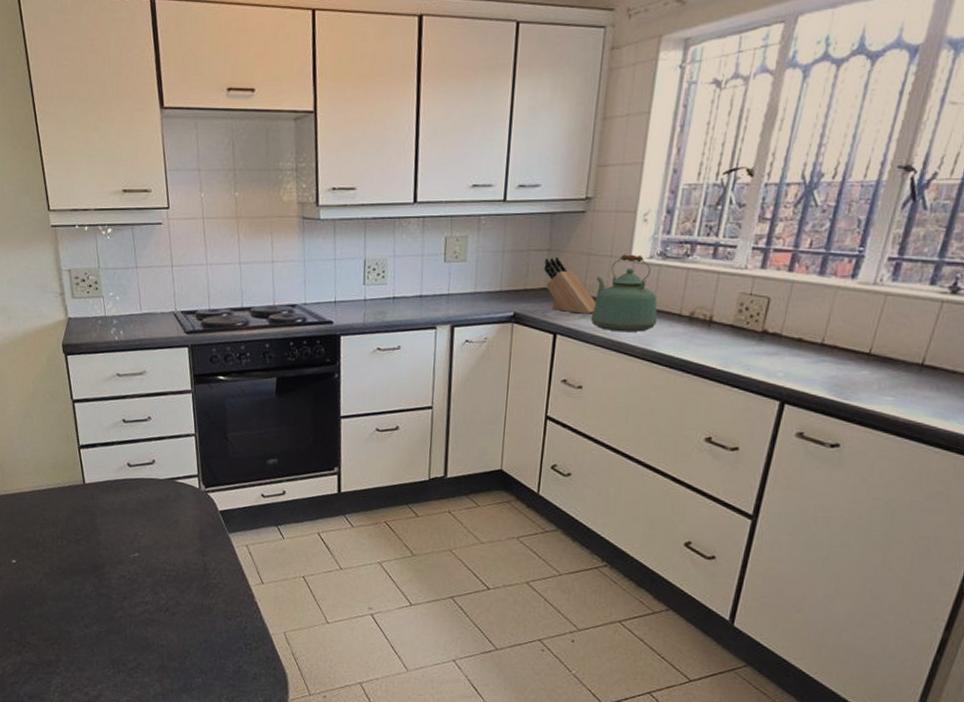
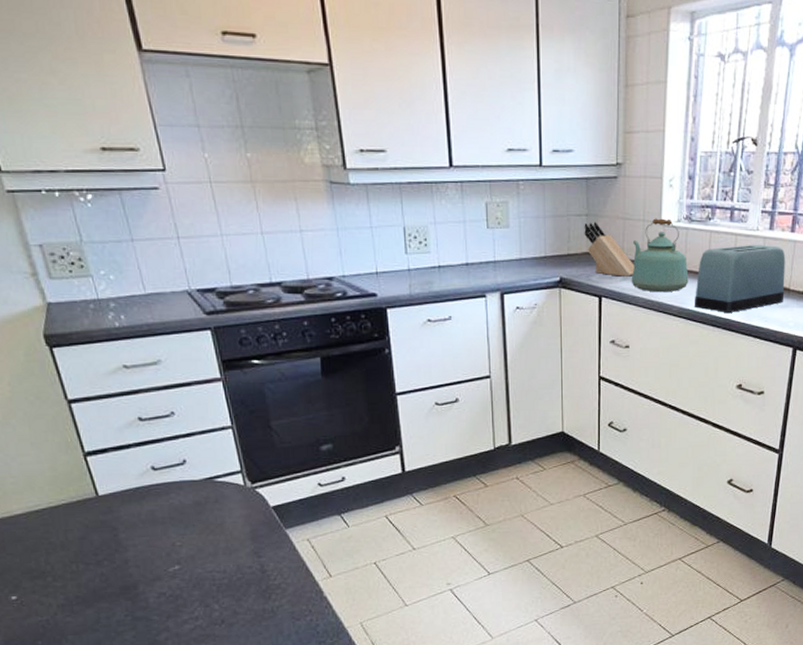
toaster: none [662,284,779,358] -> present [695,244,786,312]

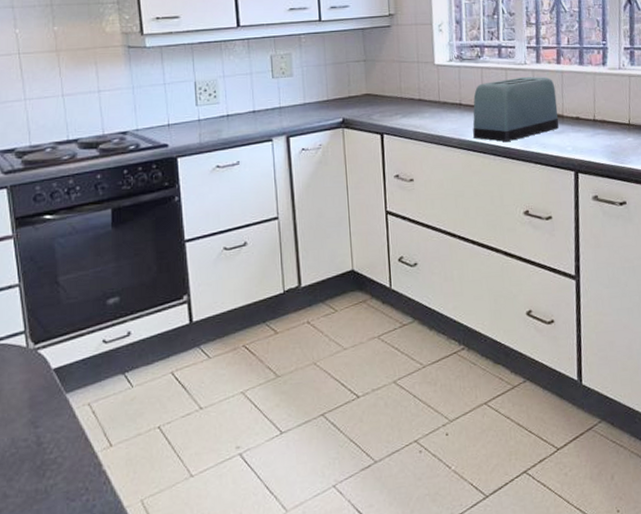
knife block: present [584,221,635,277] -> none [362,65,413,114]
kettle: present [631,218,689,291] -> none [410,59,466,126]

